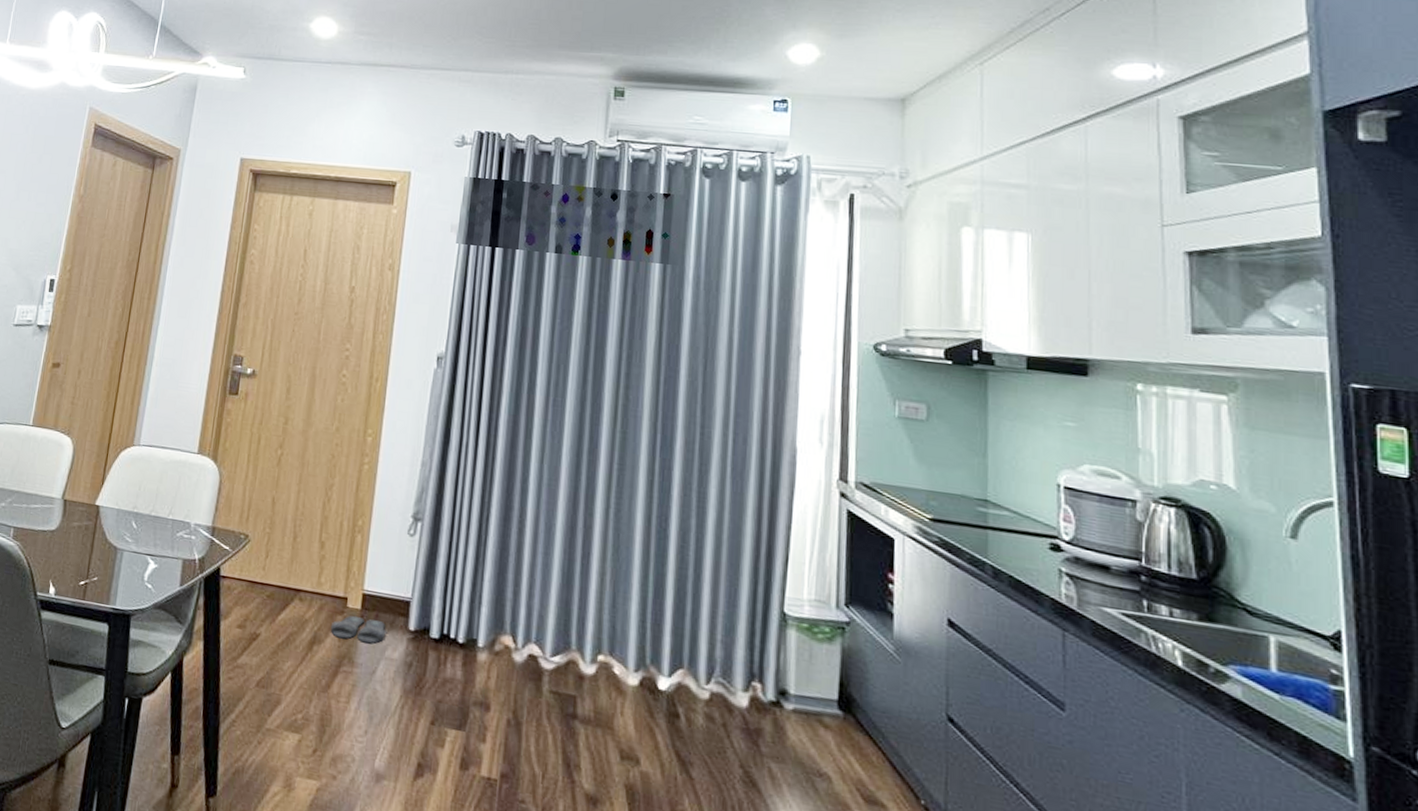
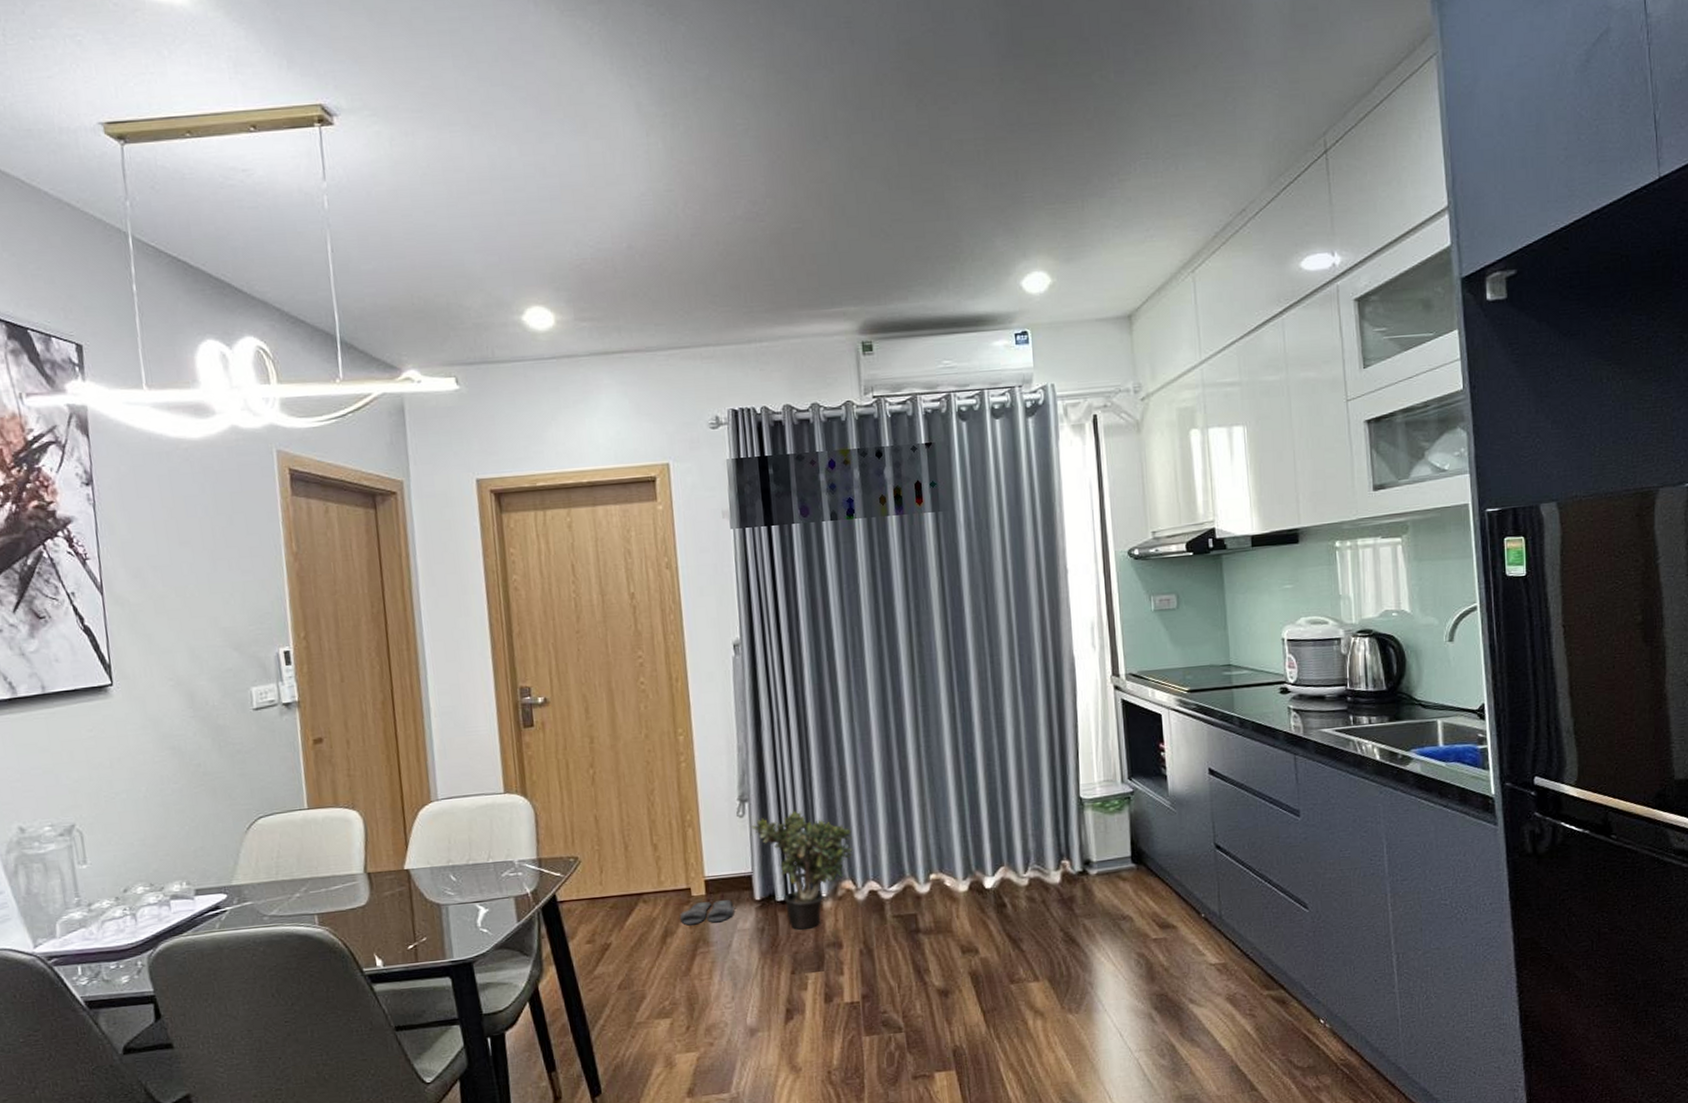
potted plant: none [419,543,521,679] -> present [751,810,853,931]

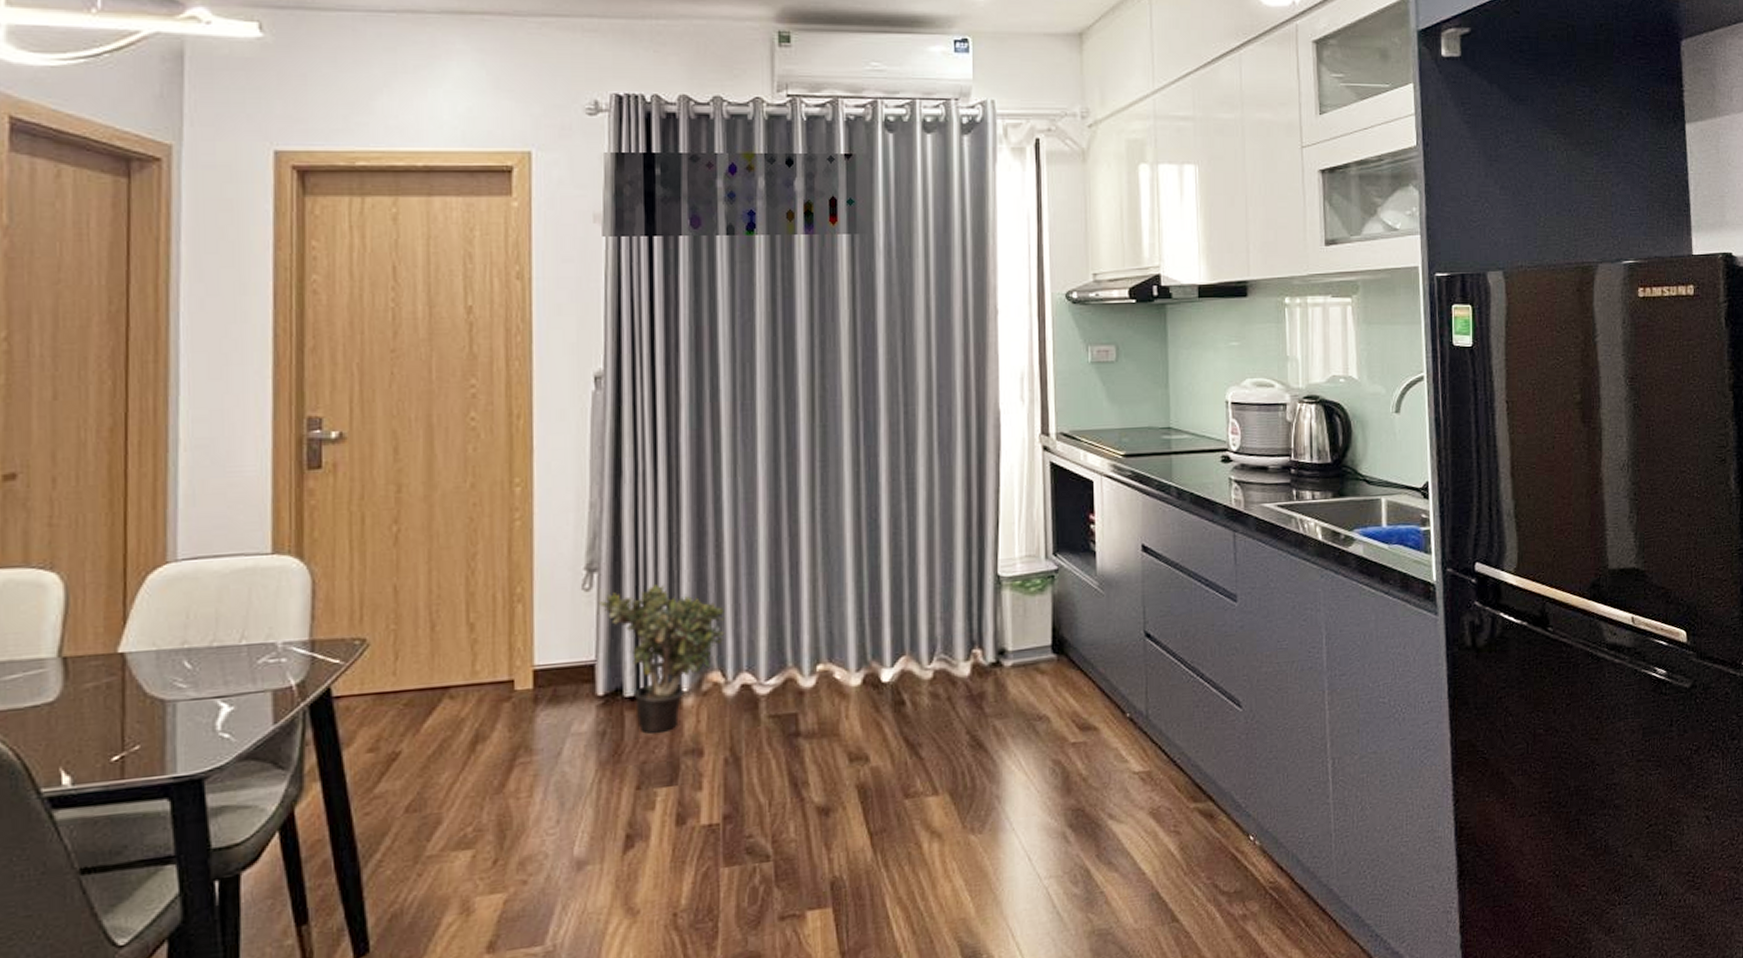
slippers: present [679,899,735,927] -> none [496,694,570,730]

